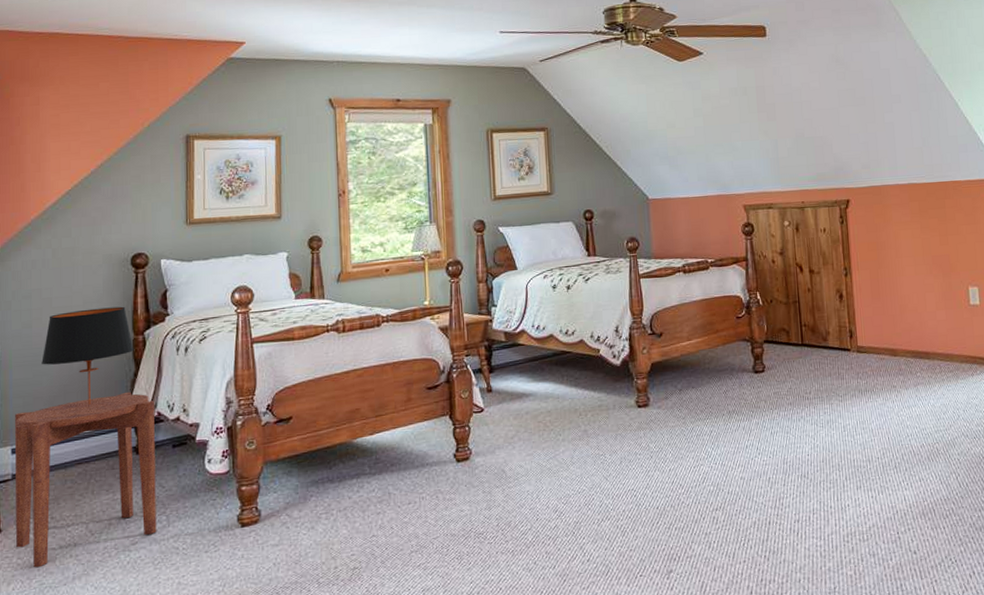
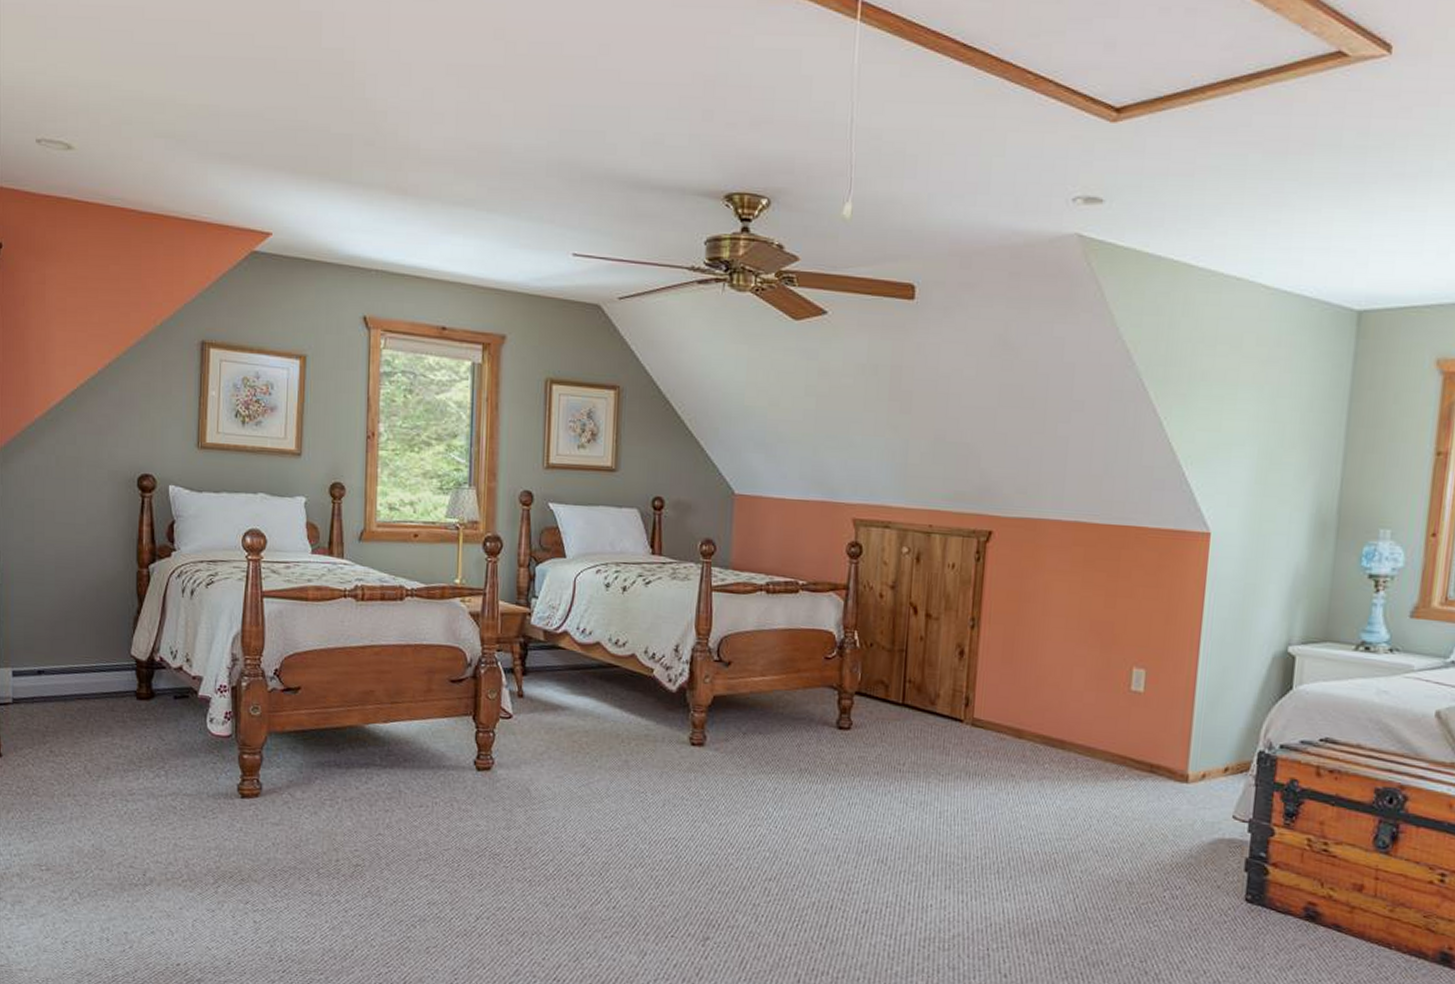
side table: present [15,391,157,568] -> none [15,629,157,801]
table lamp: present [41,306,134,405] -> none [43,530,138,637]

